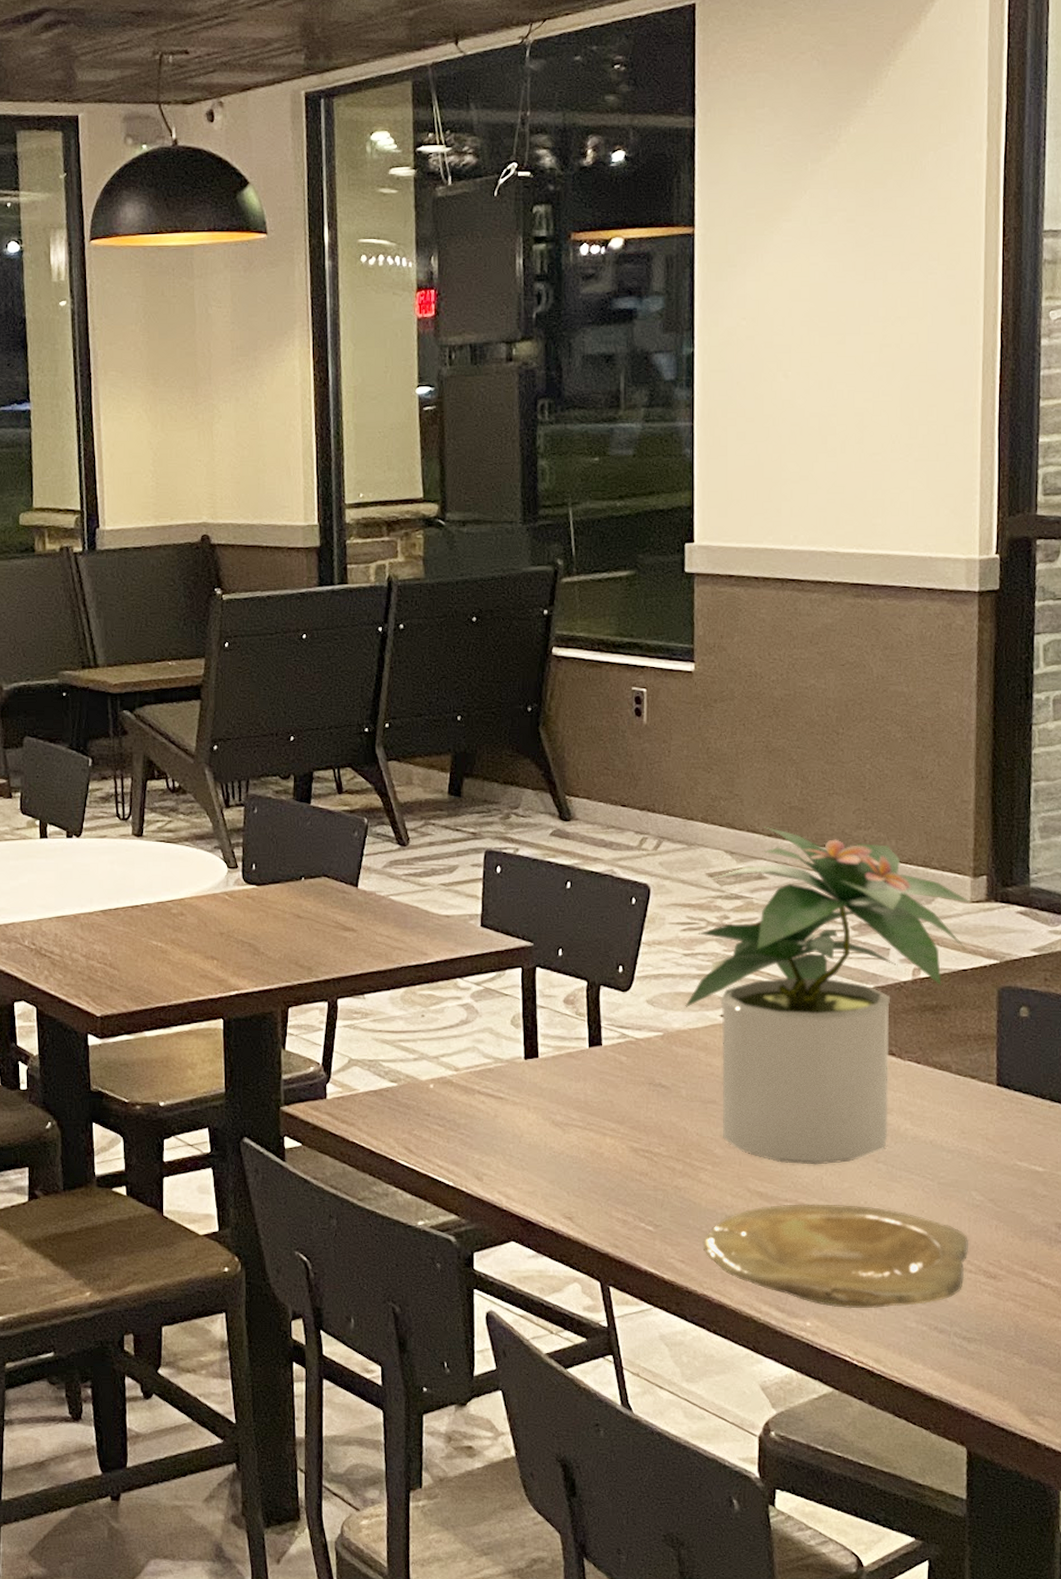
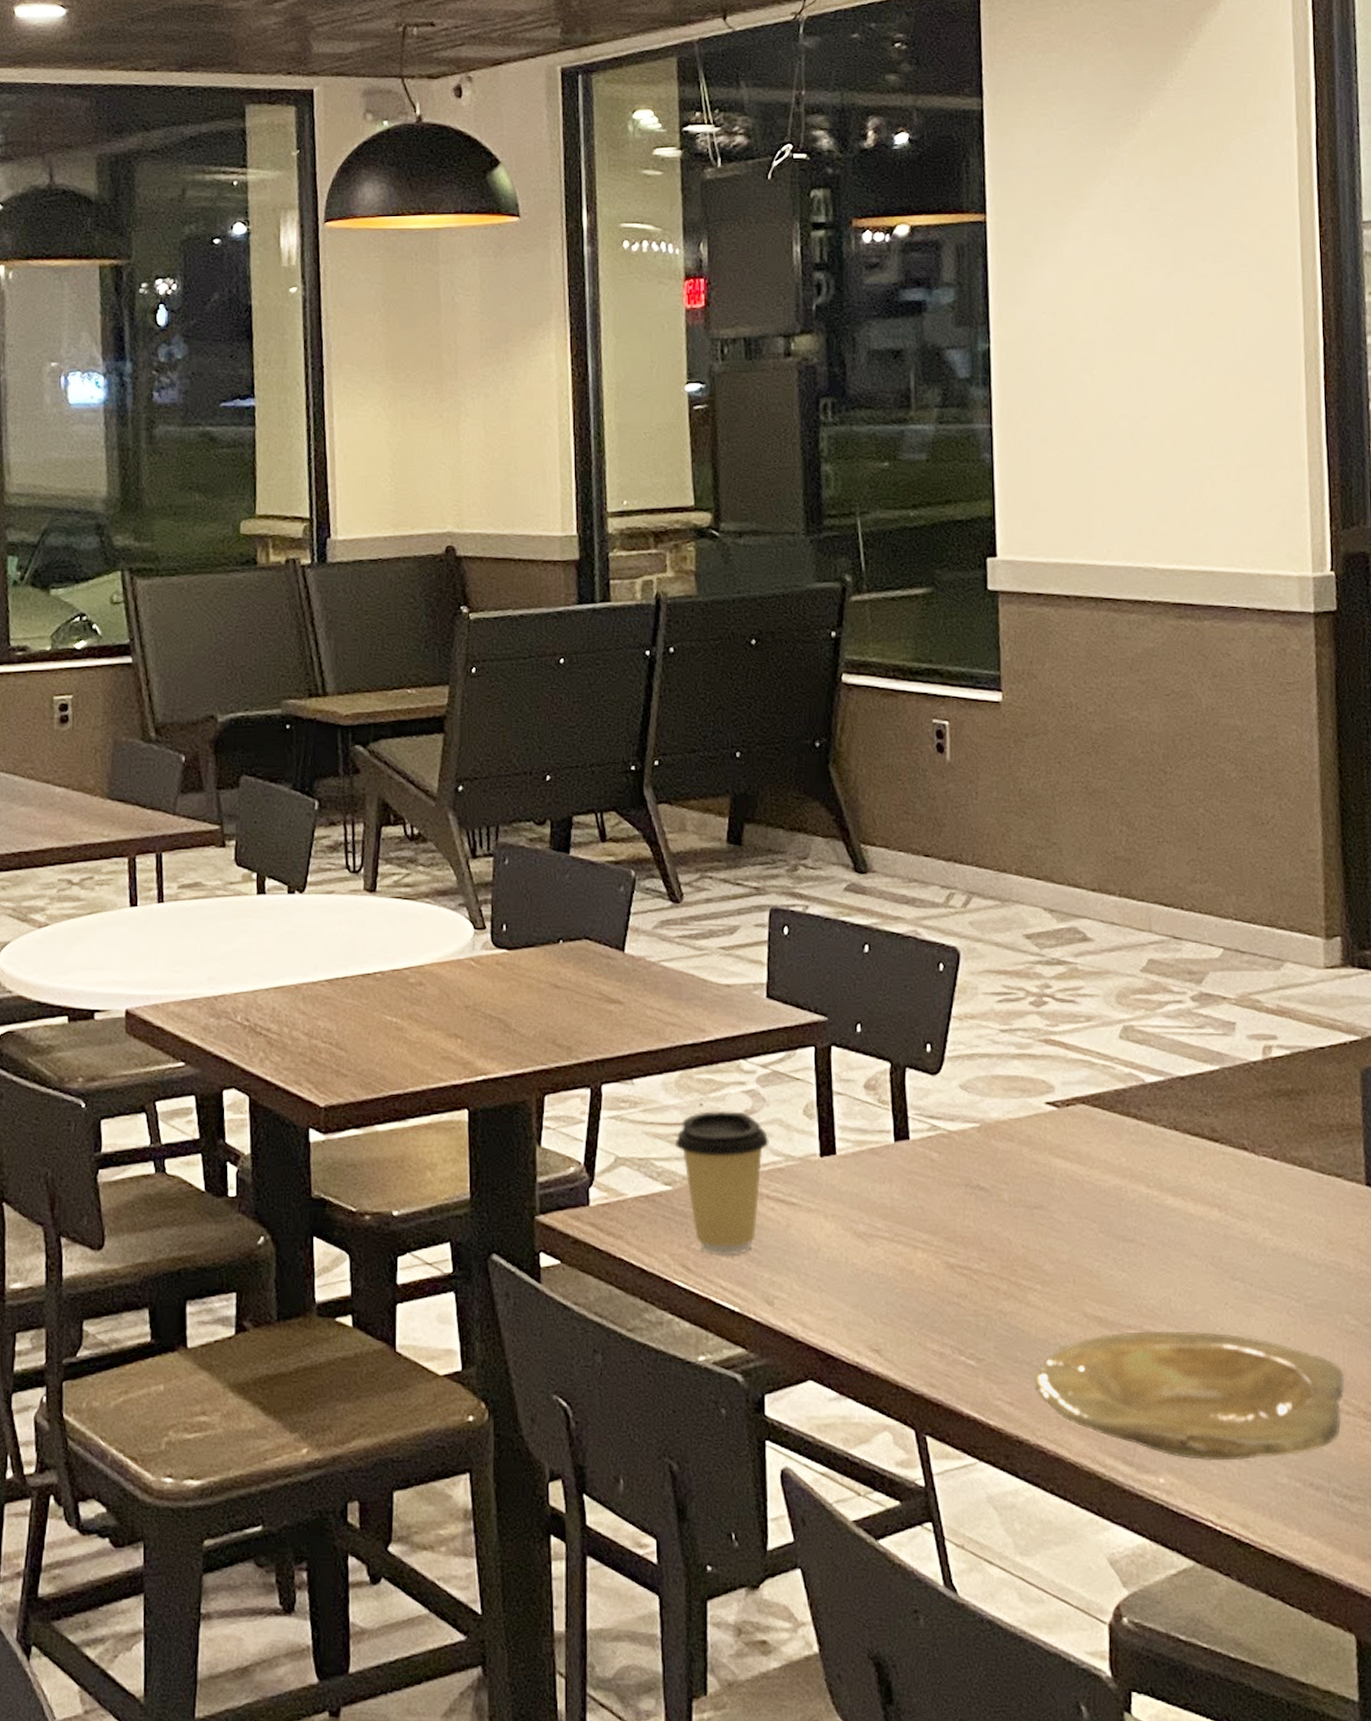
coffee cup: none [400,1020,481,1140] -> present [674,1110,769,1255]
potted plant: present [685,826,971,1165] -> none [1004,879,1324,1283]

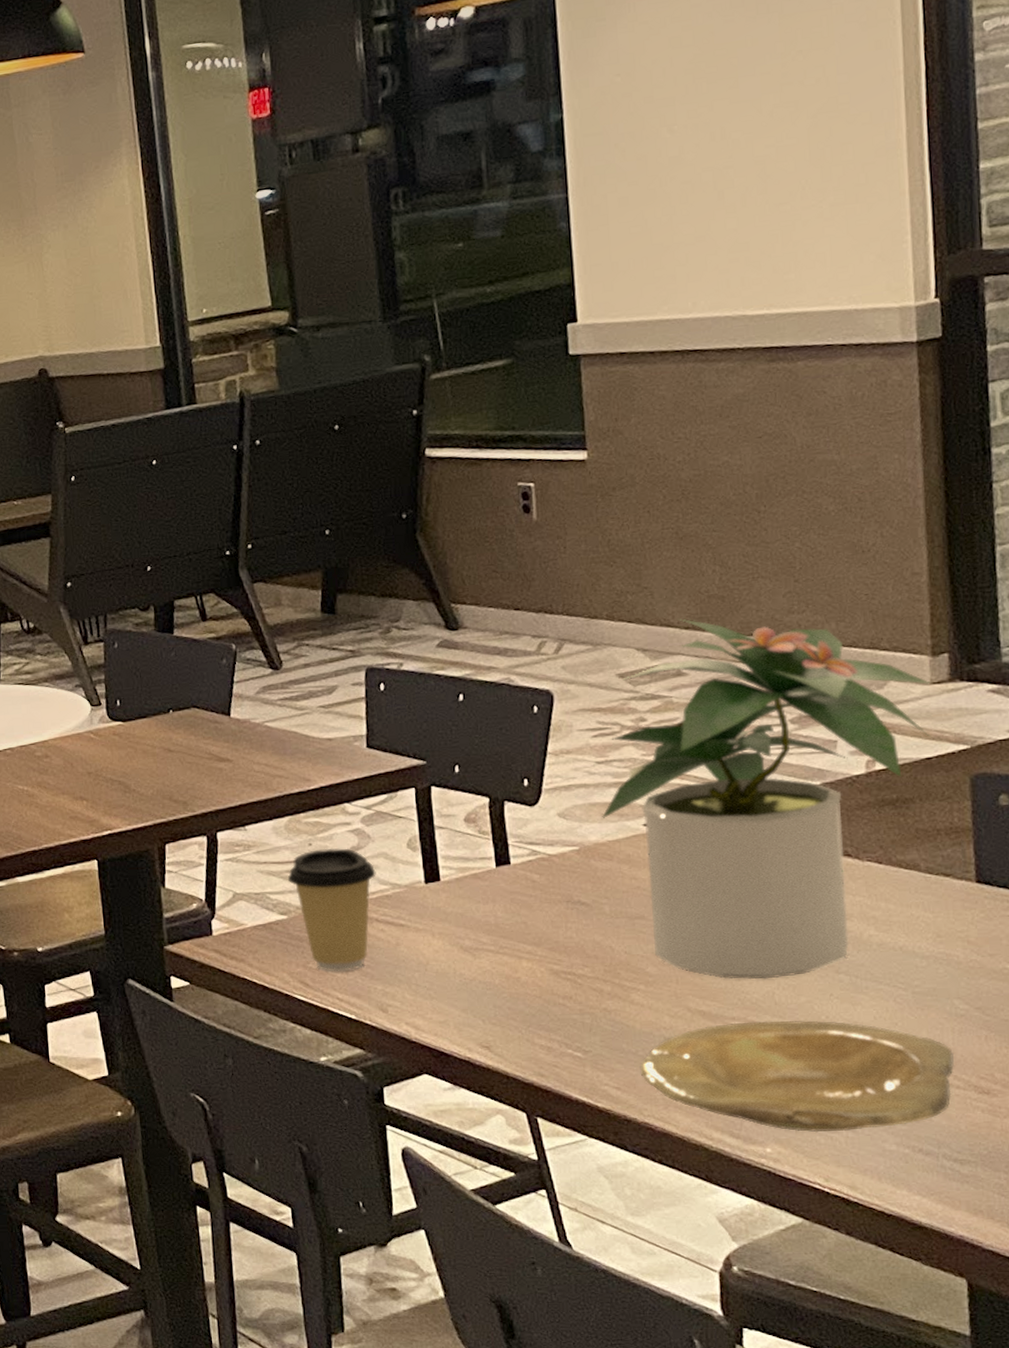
potted plant: none [1004,879,1324,1283] -> present [602,618,931,979]

